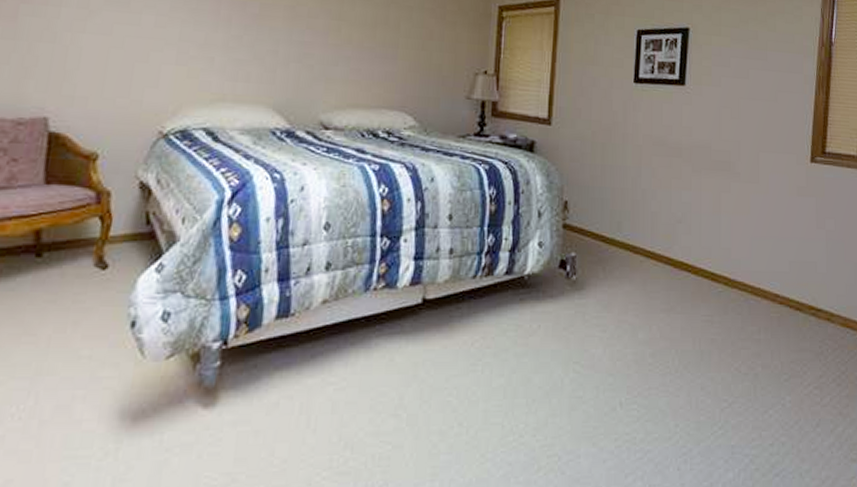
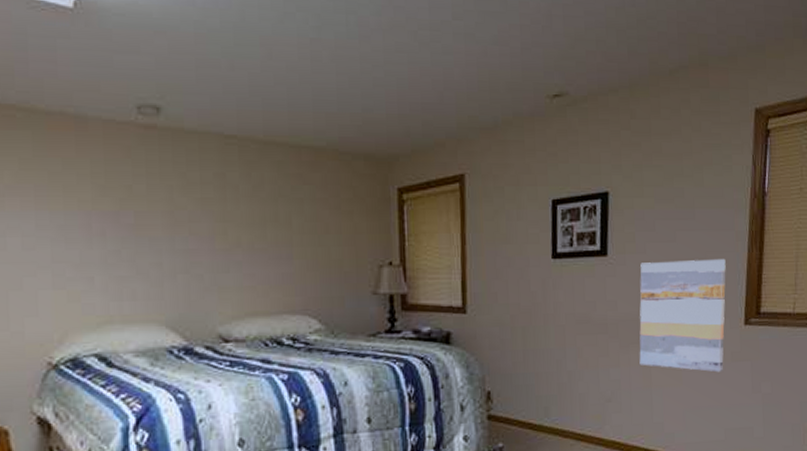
wall art: none [710,95,794,205] -> present [639,258,726,373]

